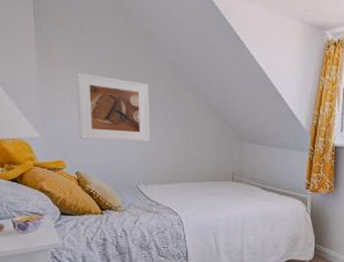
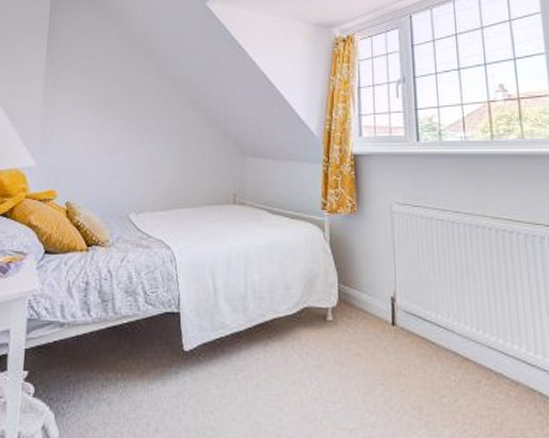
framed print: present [77,72,150,142] -> none [74,96,148,164]

